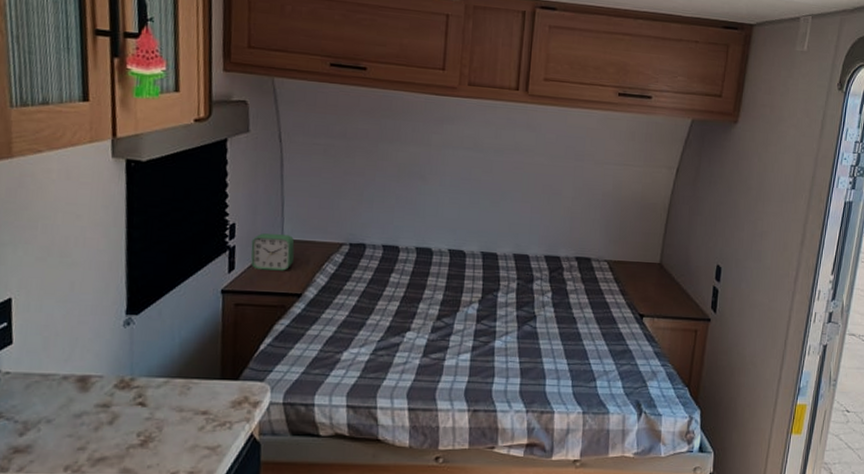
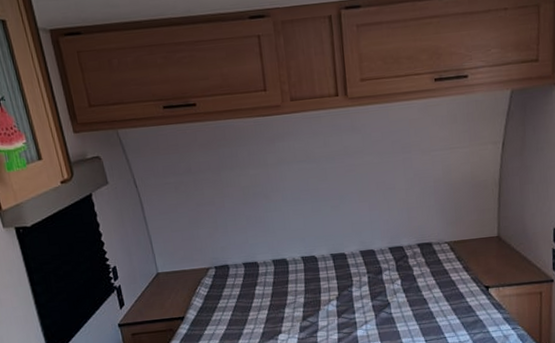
alarm clock: present [251,233,295,271] -> none [132,268,171,302]

